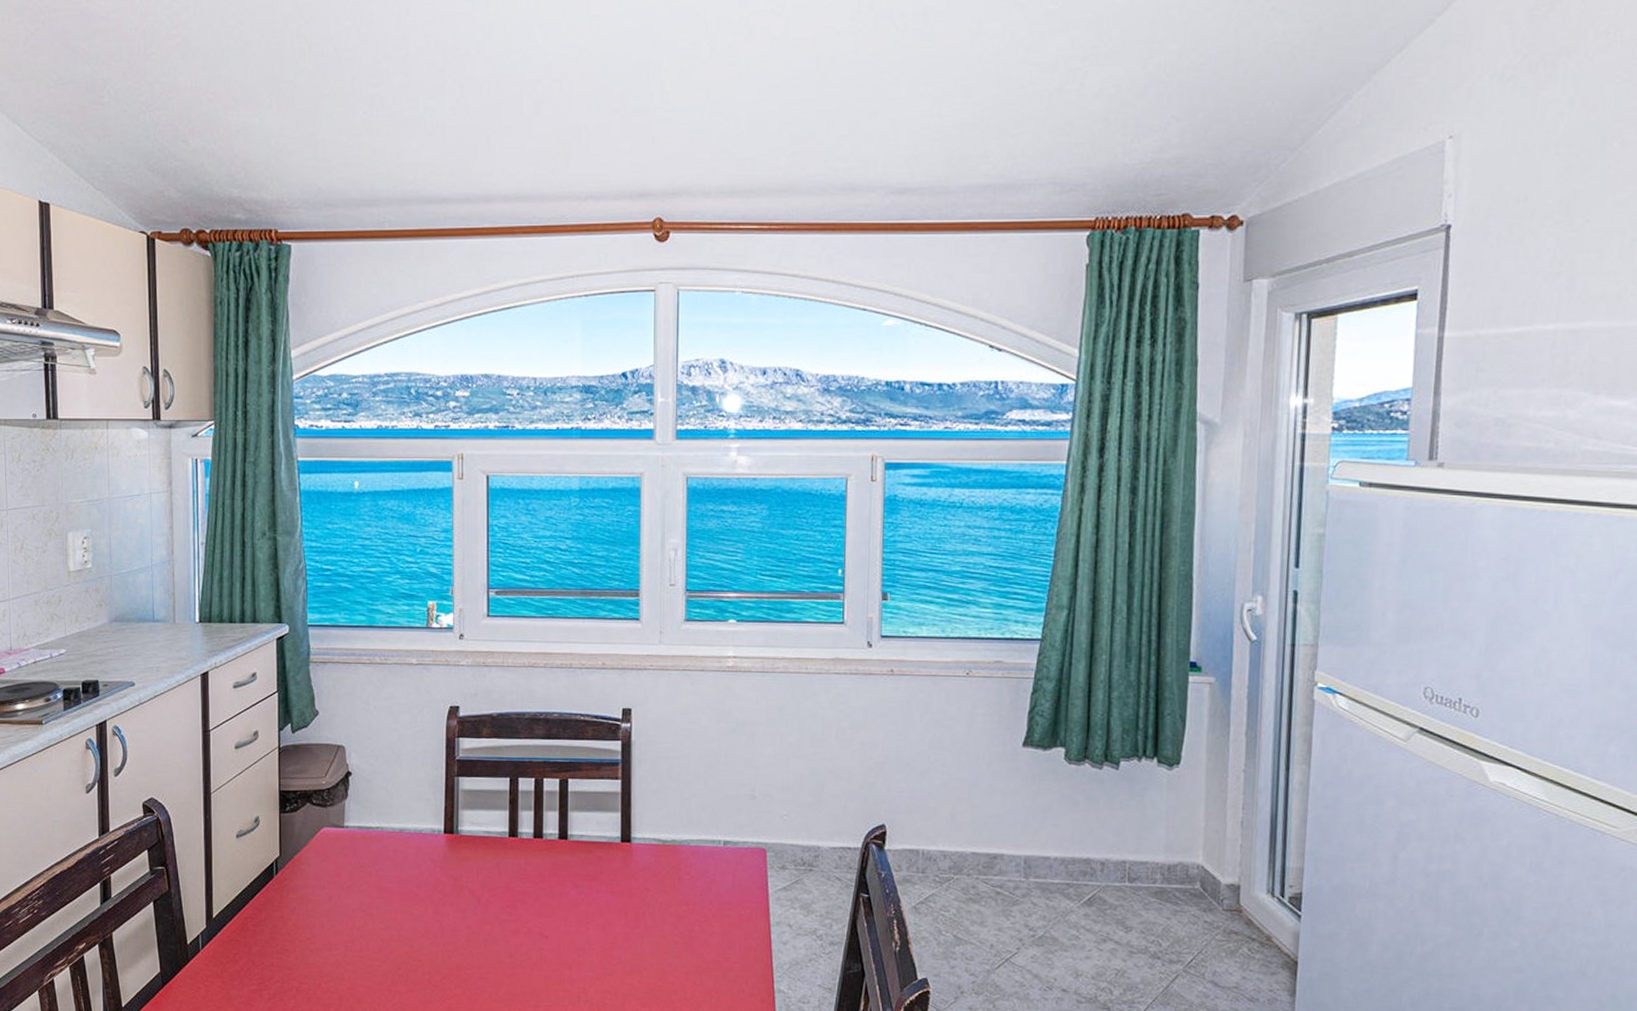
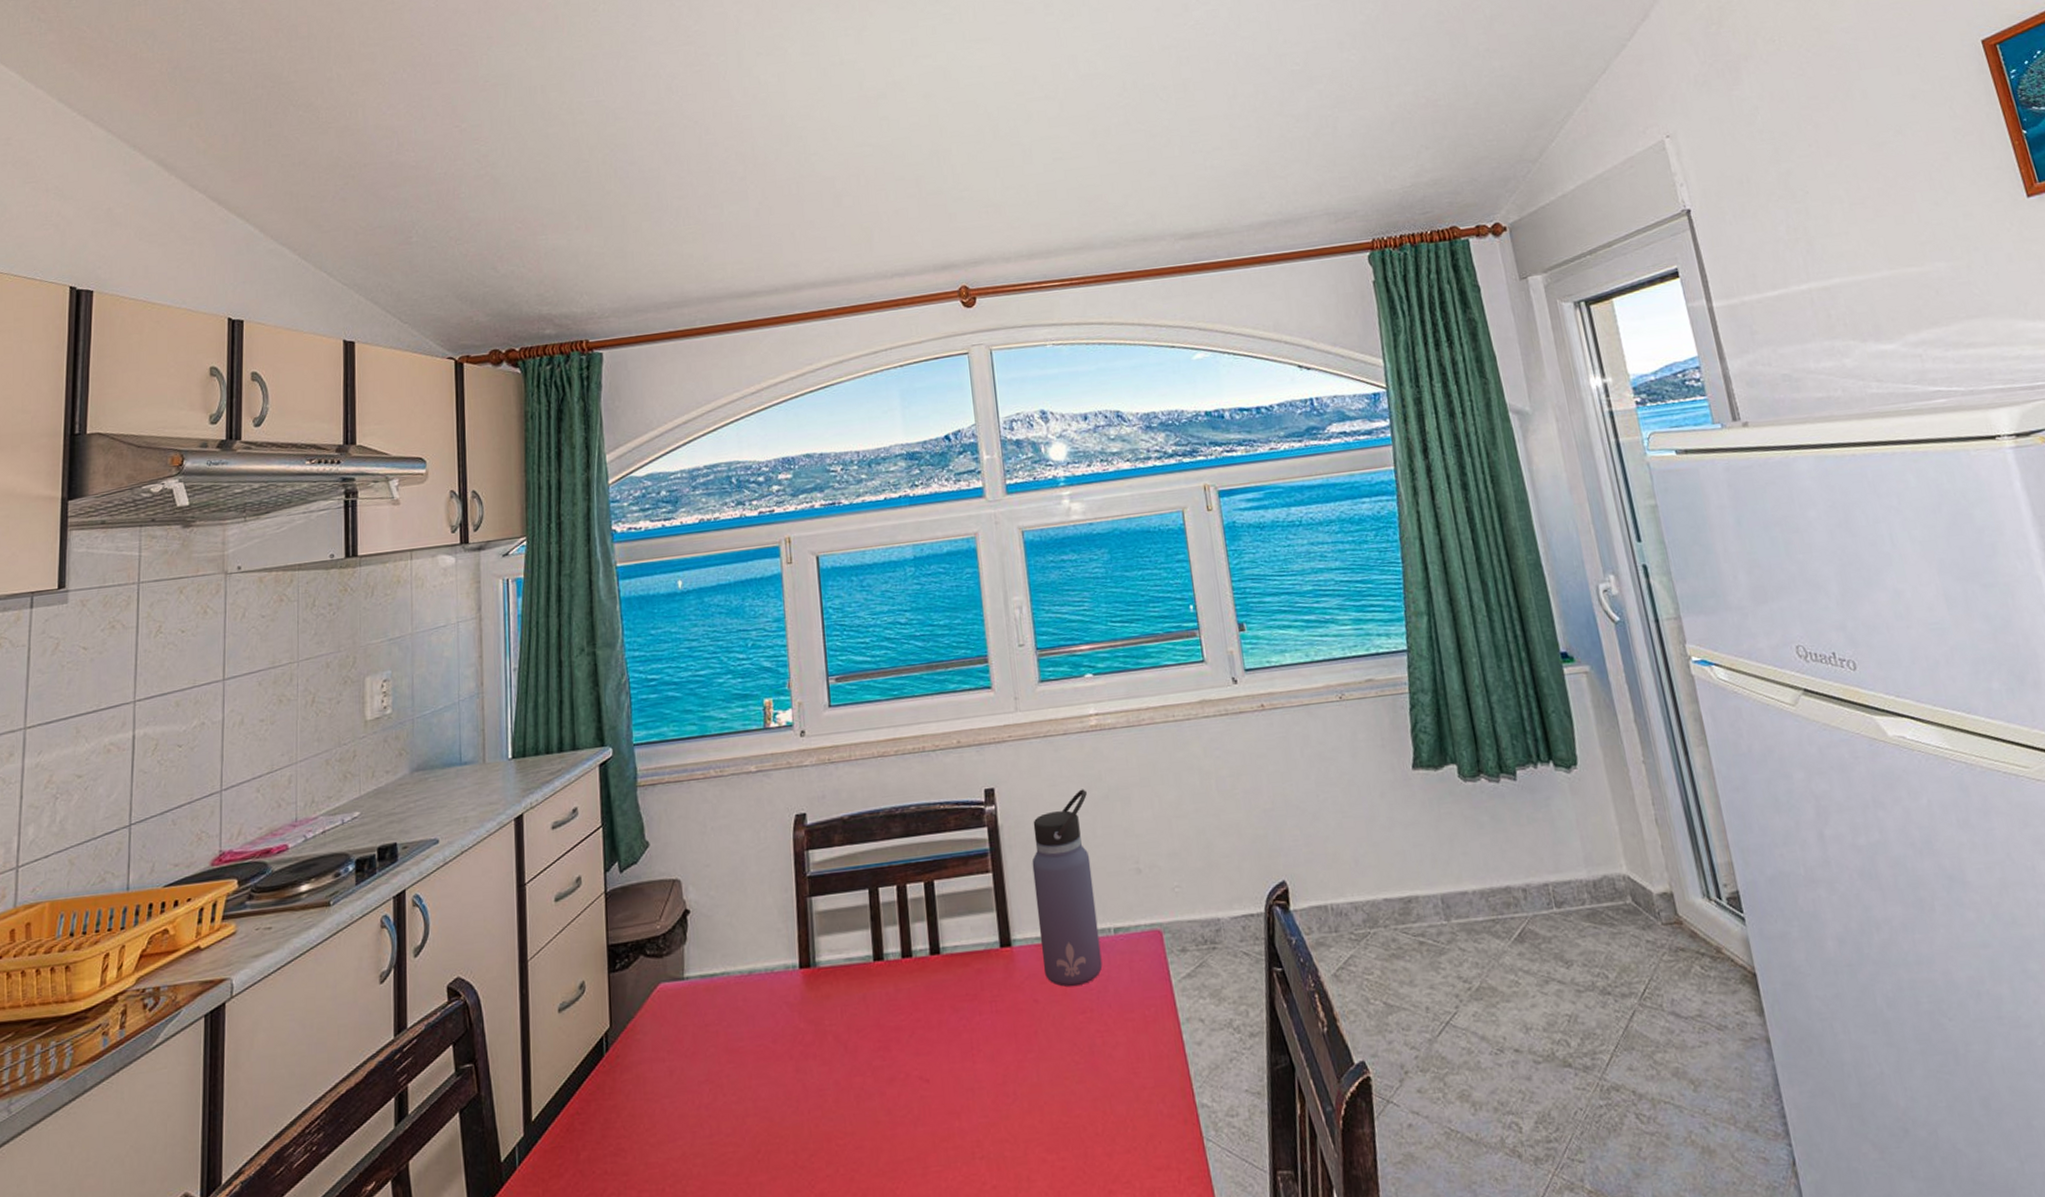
water bottle: none [657,720,717,883] -> present [1031,789,1103,987]

